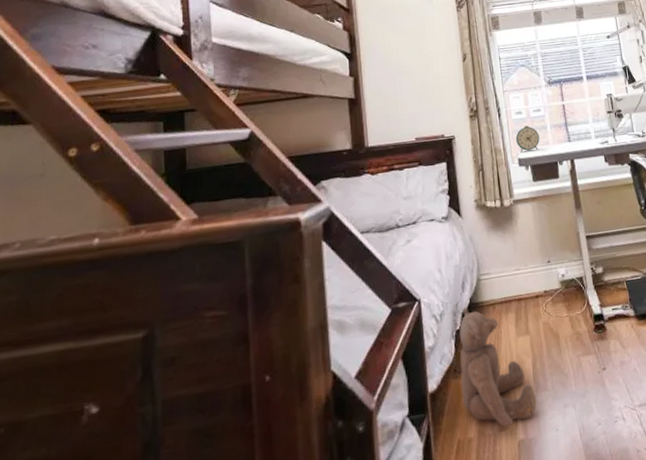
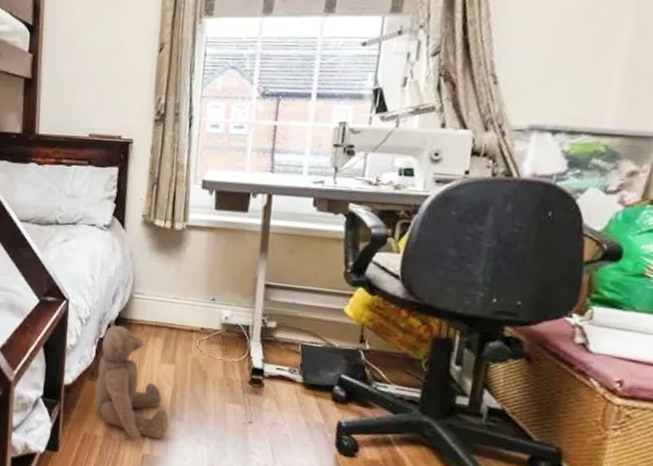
alarm clock: present [515,125,540,152] -> none [203,143,235,174]

